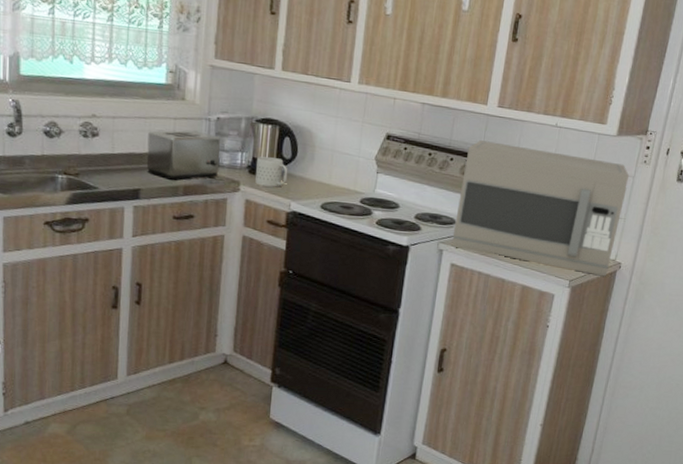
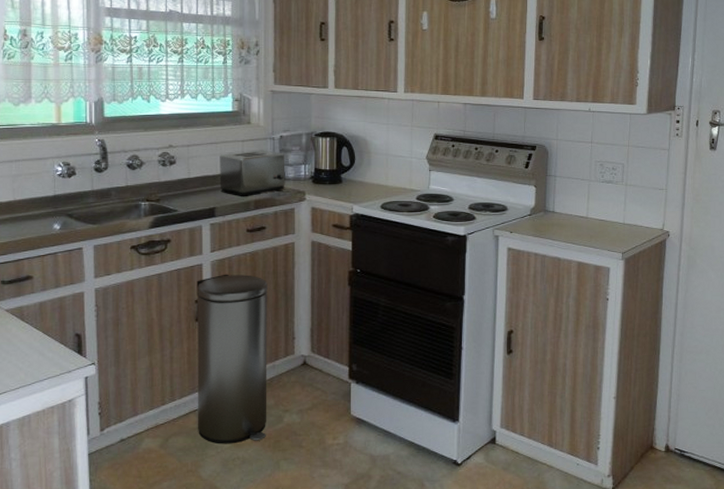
pedal bin: none [107,261,192,436] -> present [196,274,268,444]
mug: present [254,156,288,188] -> none [318,167,348,193]
microwave: present [451,140,629,277] -> none [506,131,664,246]

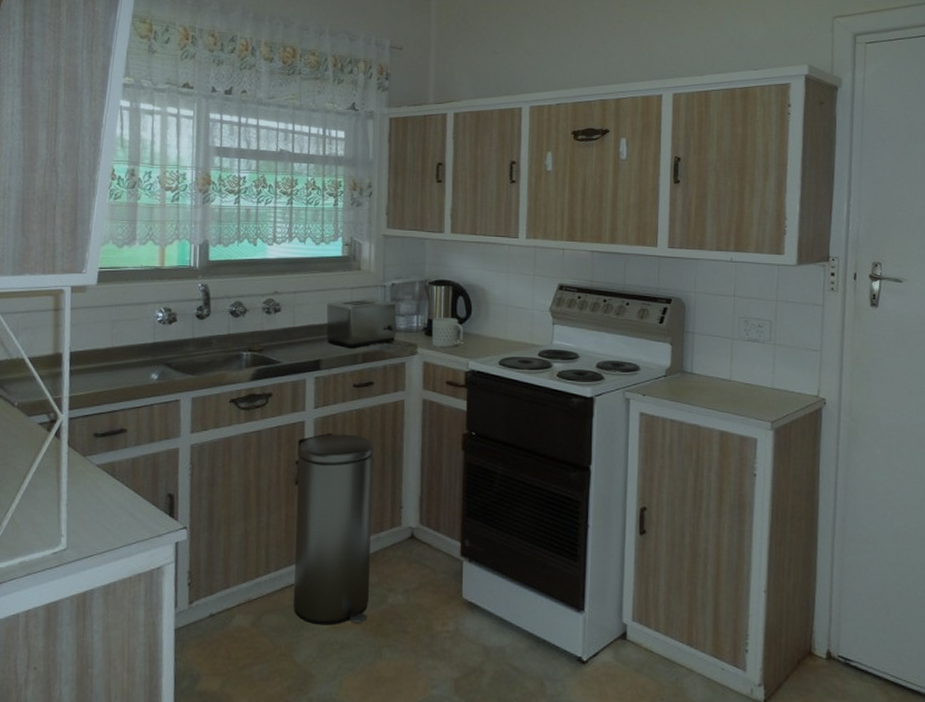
mug: none [318,167,348,193] -> present [431,318,464,347]

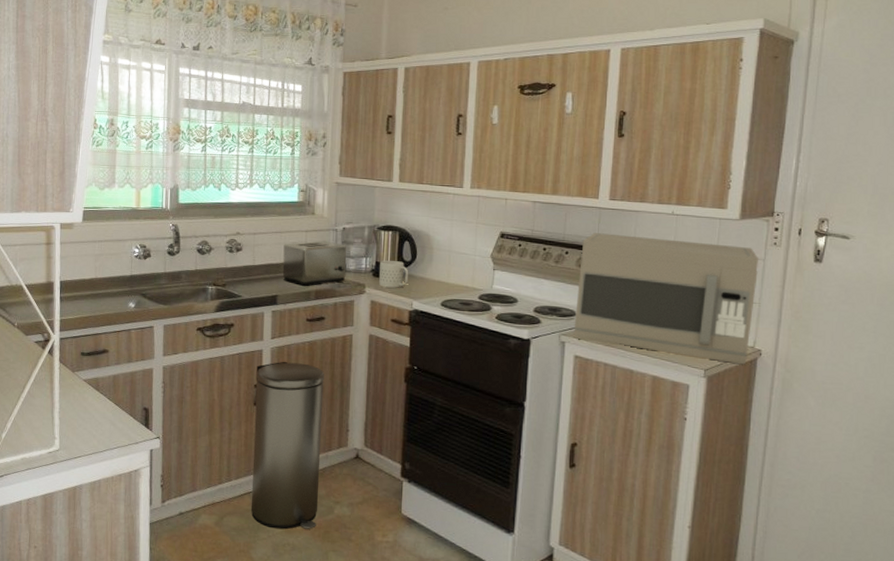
microwave: none [638,282,818,415] -> present [573,233,758,365]

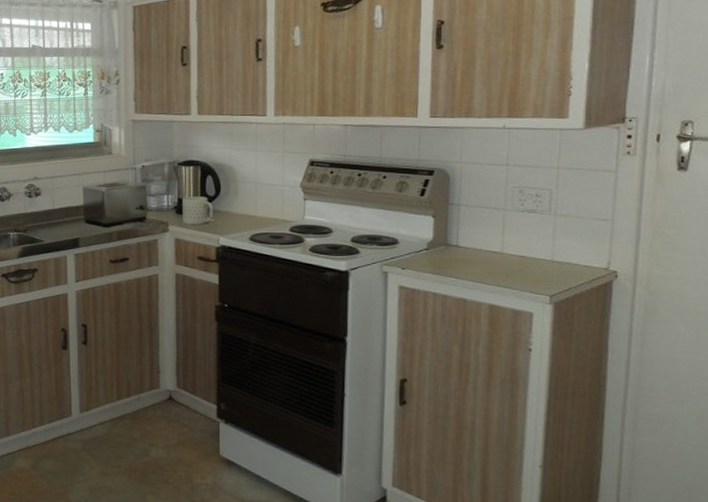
pedal bin: present [250,361,324,529] -> none [62,304,133,472]
microwave: present [573,233,758,365] -> none [397,153,609,289]

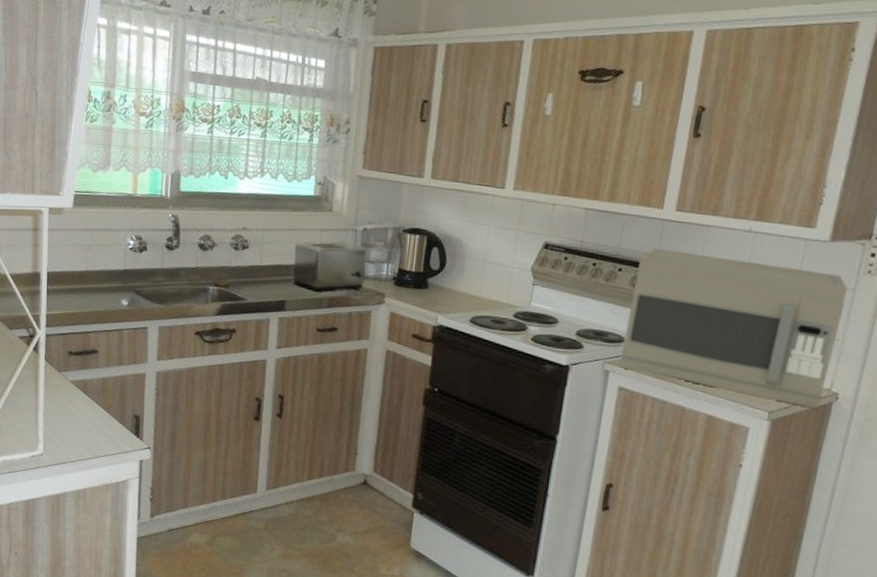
mug: present [181,197,214,224] -> none [400,268,436,300]
microwave: none [397,153,609,289] -> present [619,248,847,409]

